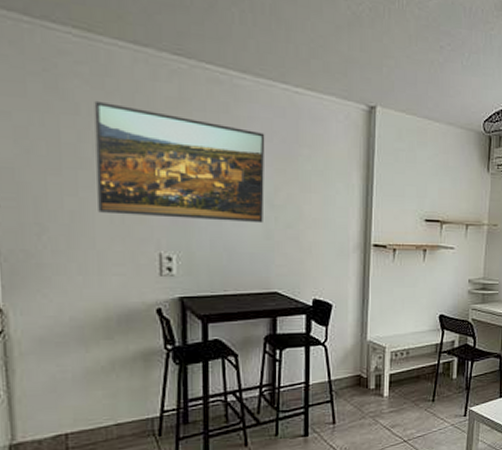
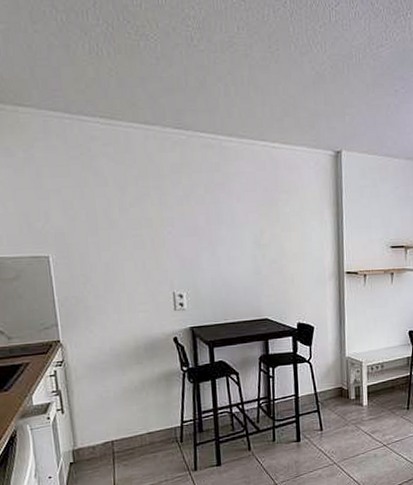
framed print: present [94,100,265,224] -> none [118,173,253,263]

